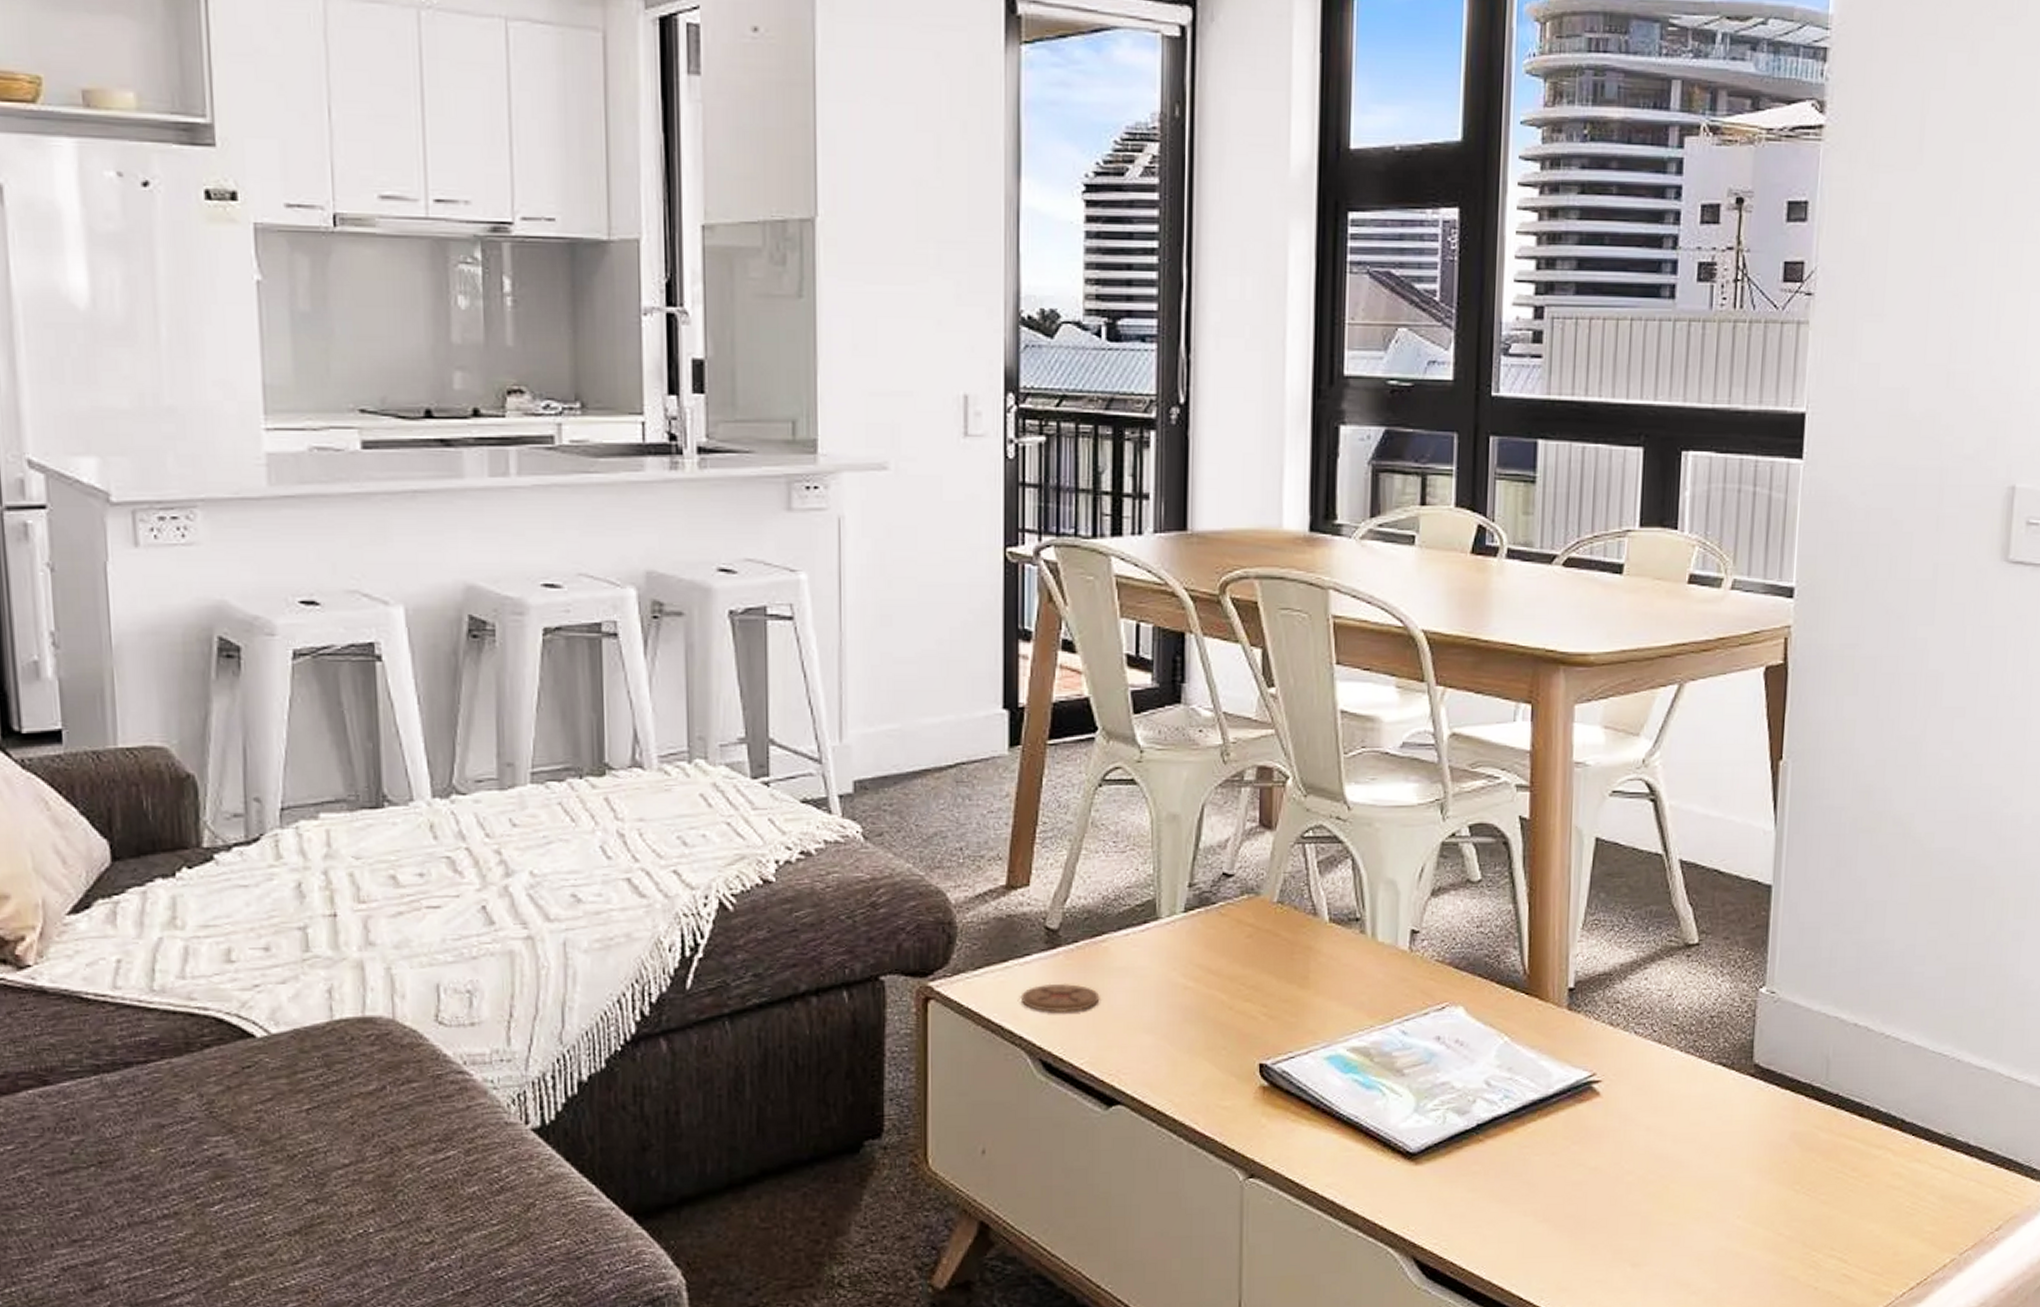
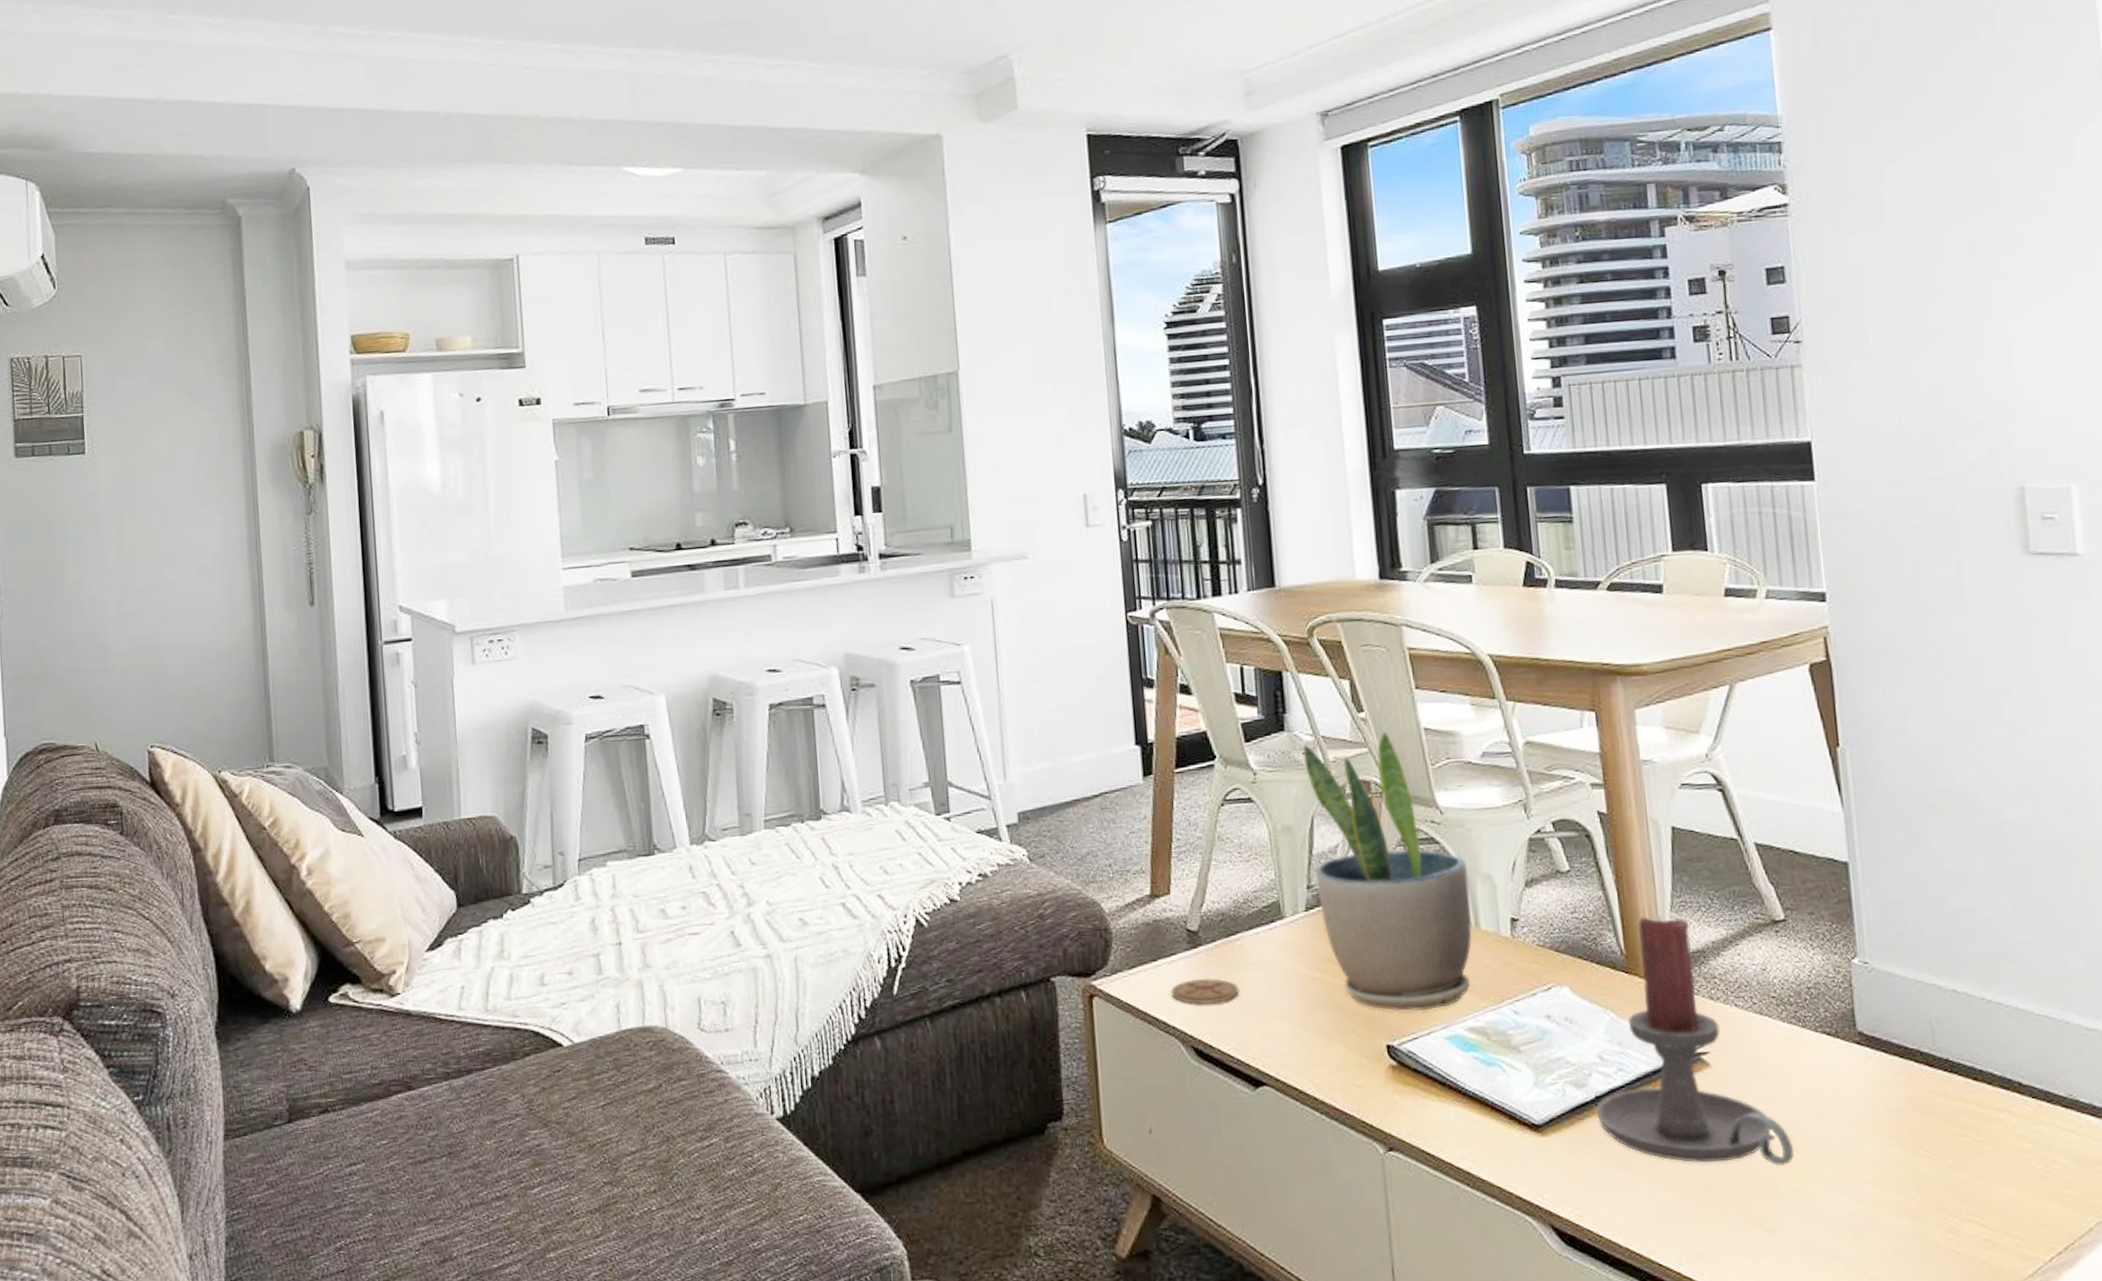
potted plant: none [1199,711,1371,1028] -> present [1302,731,1473,1012]
candle holder: none [1475,933,1672,1200] -> present [1595,915,1795,1167]

